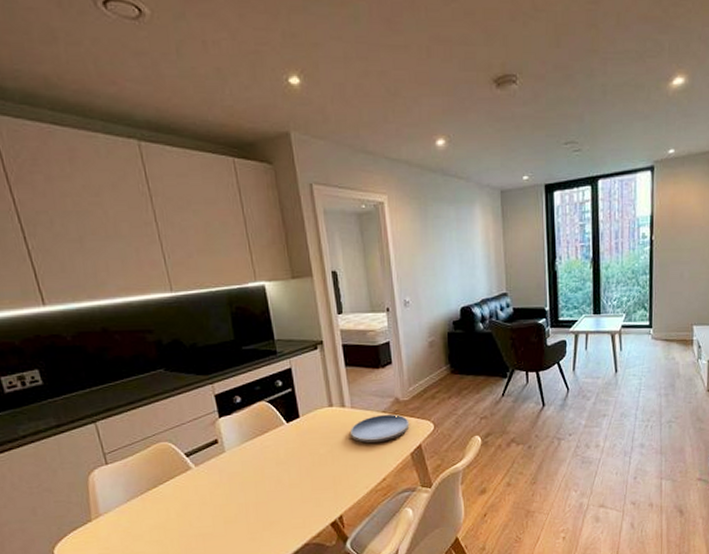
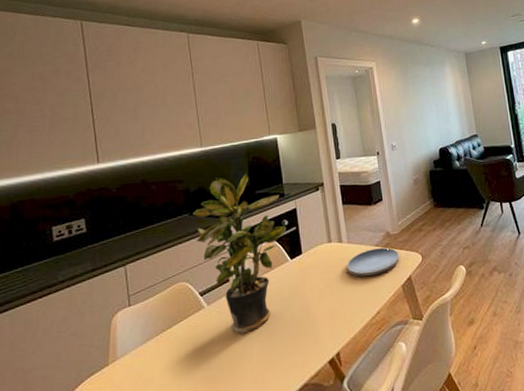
potted plant: none [168,325,281,495] -> present [193,173,287,334]

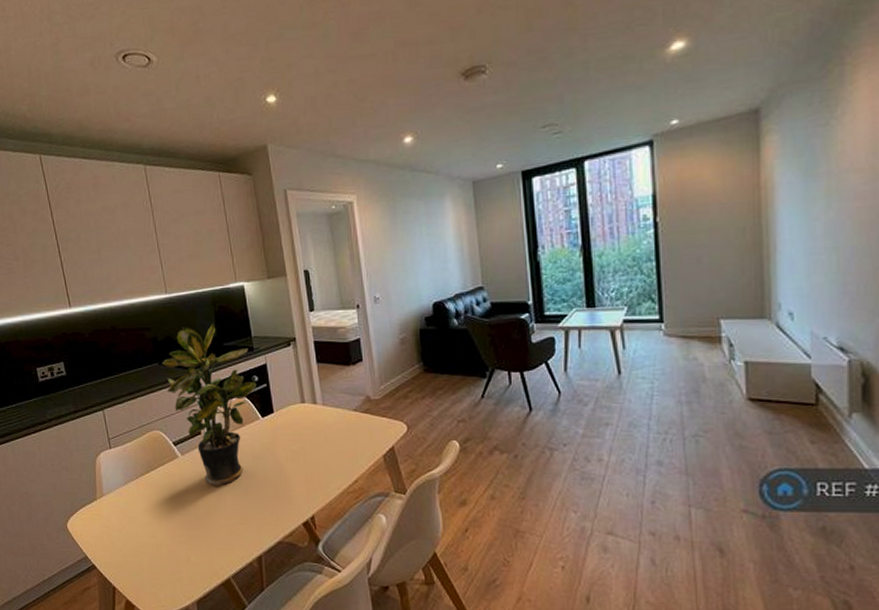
plate: present [347,247,400,276] -> none [322,412,382,441]

